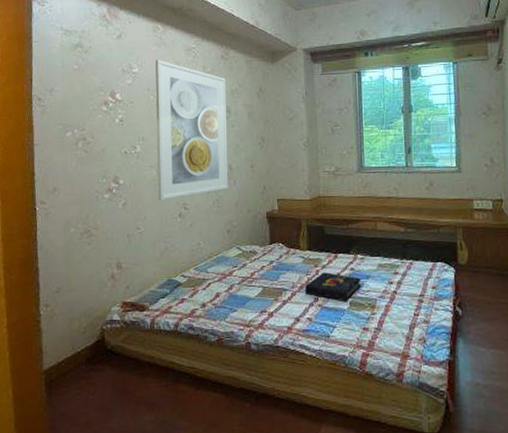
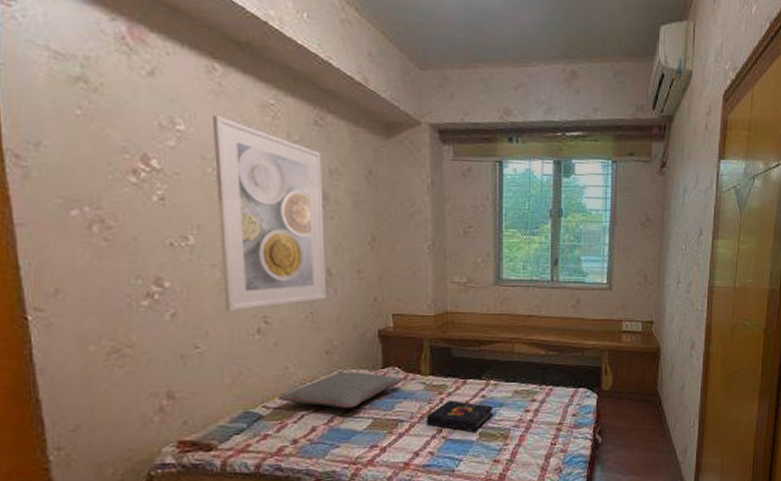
pillow: none [192,247,286,278] -> present [278,371,403,408]

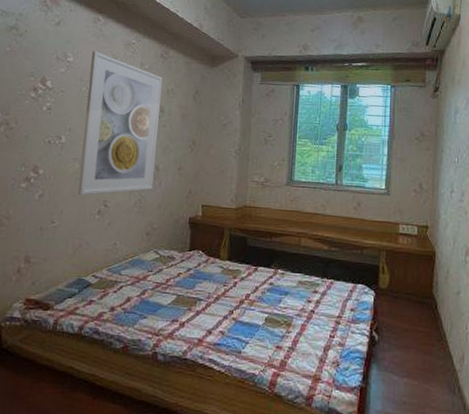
pillow: present [278,371,403,408] -> none [105,251,205,284]
book: present [427,400,494,433] -> none [221,285,280,318]

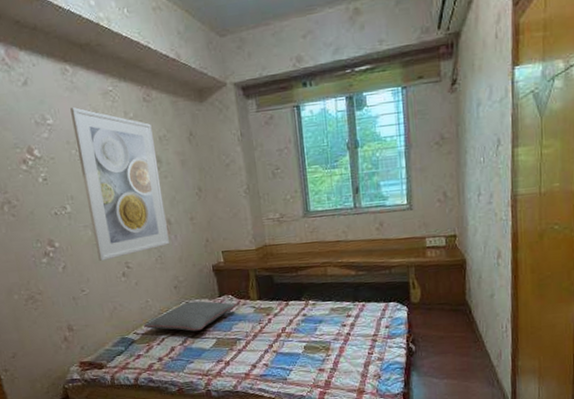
pillow: none [105,251,205,284] -> present [144,301,236,331]

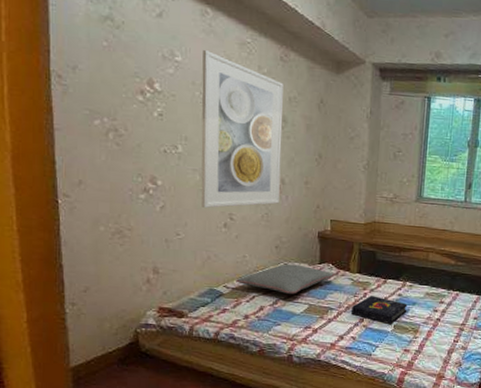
book: none [259,320,315,347] -> present [351,295,408,325]

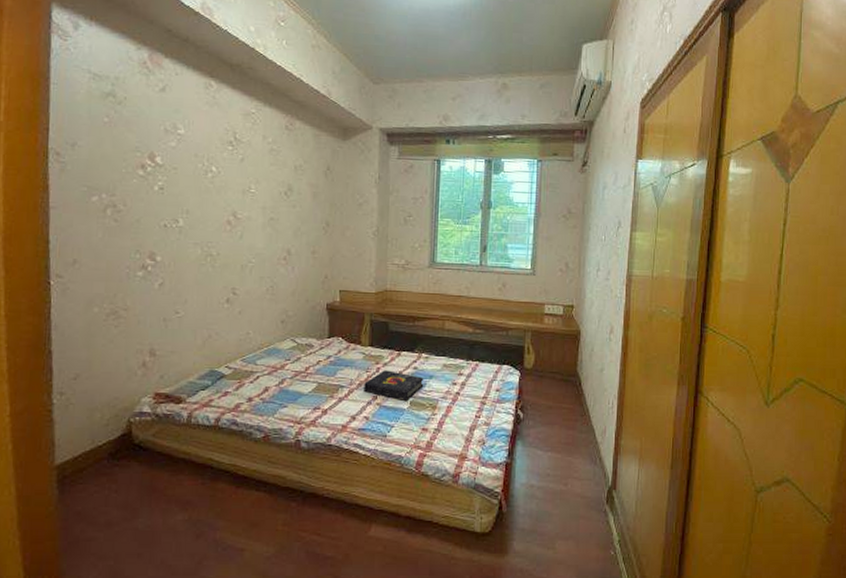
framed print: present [201,49,283,208] -> none [202,121,289,283]
pillow: present [236,264,335,294] -> none [239,339,345,372]

